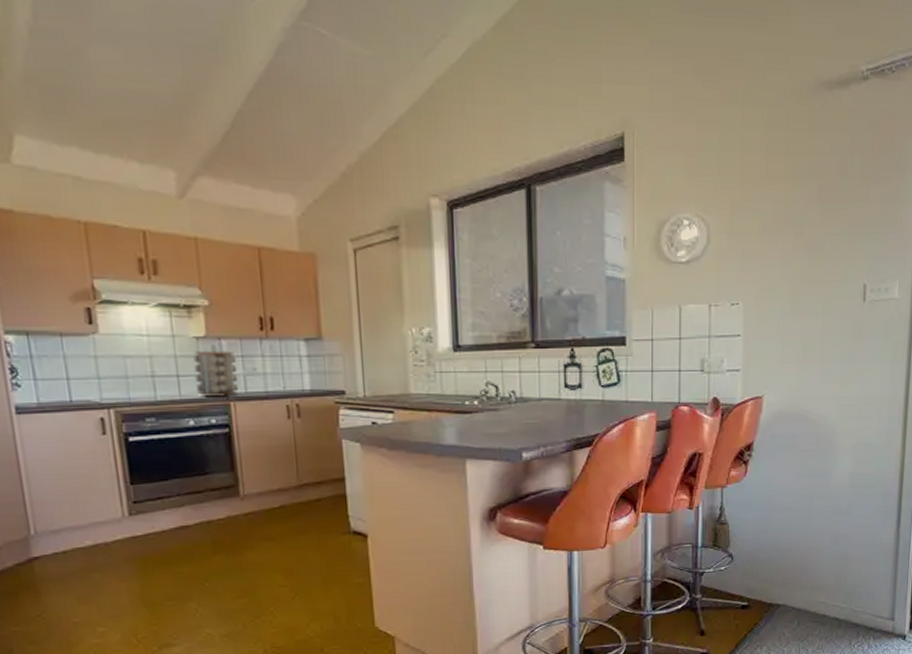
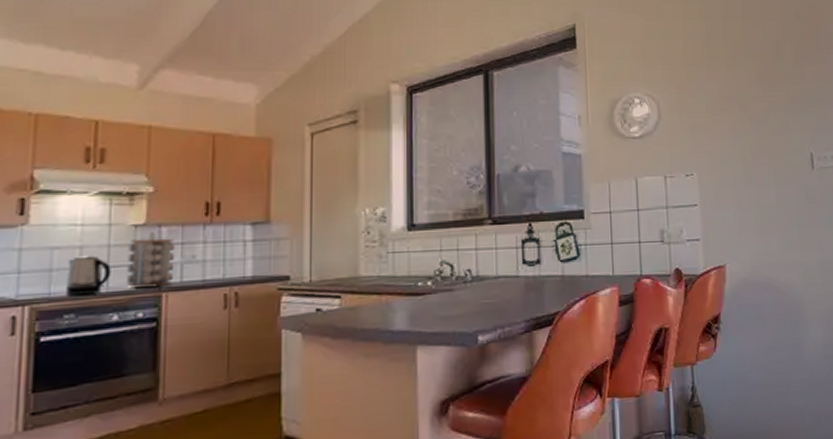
kettle: none [141,365,181,401] -> present [66,255,111,296]

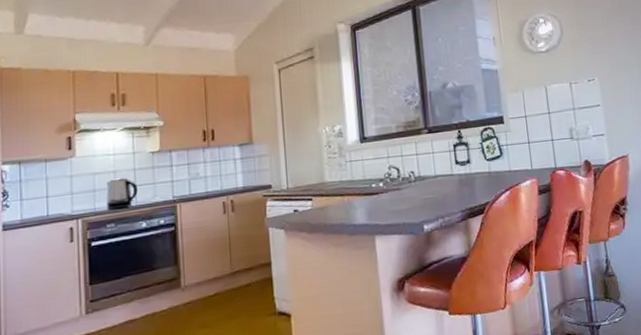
spice rack: present [127,232,176,289] -> none [149,156,184,202]

